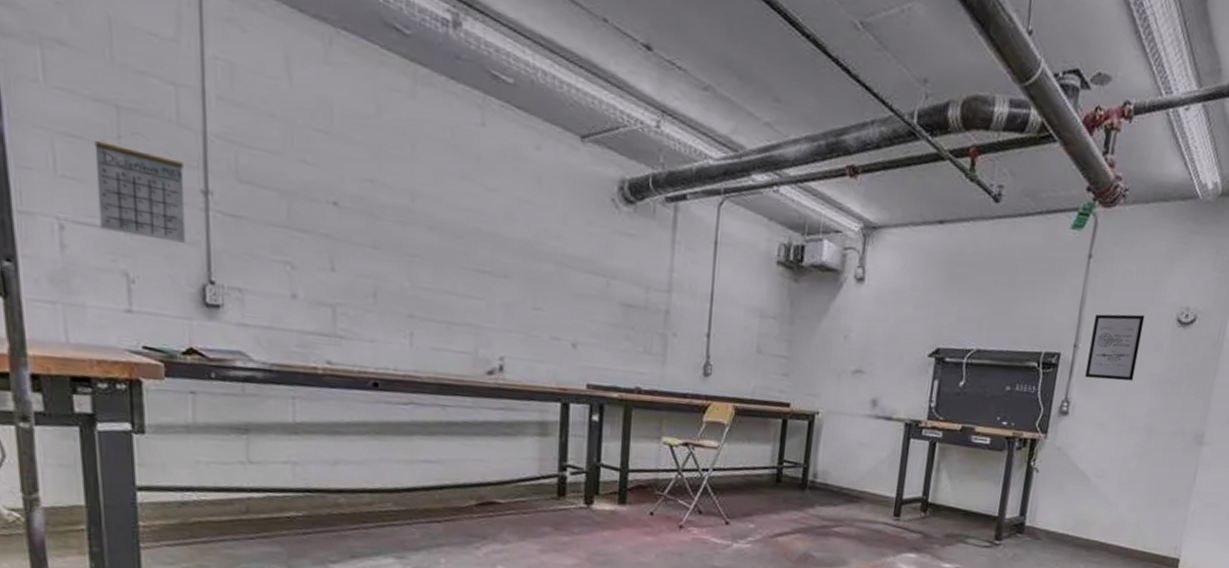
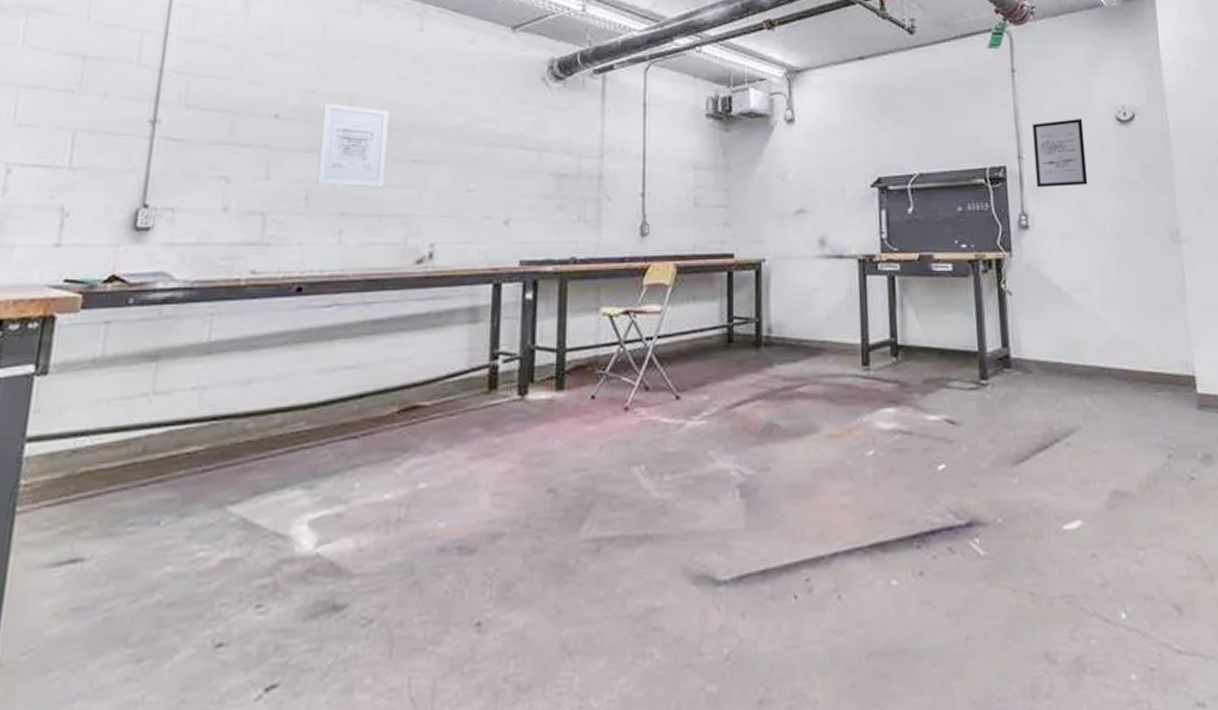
calendar: present [94,140,186,243] -> none [45,88,137,171]
wall art: none [384,195,454,294] -> present [317,103,390,187]

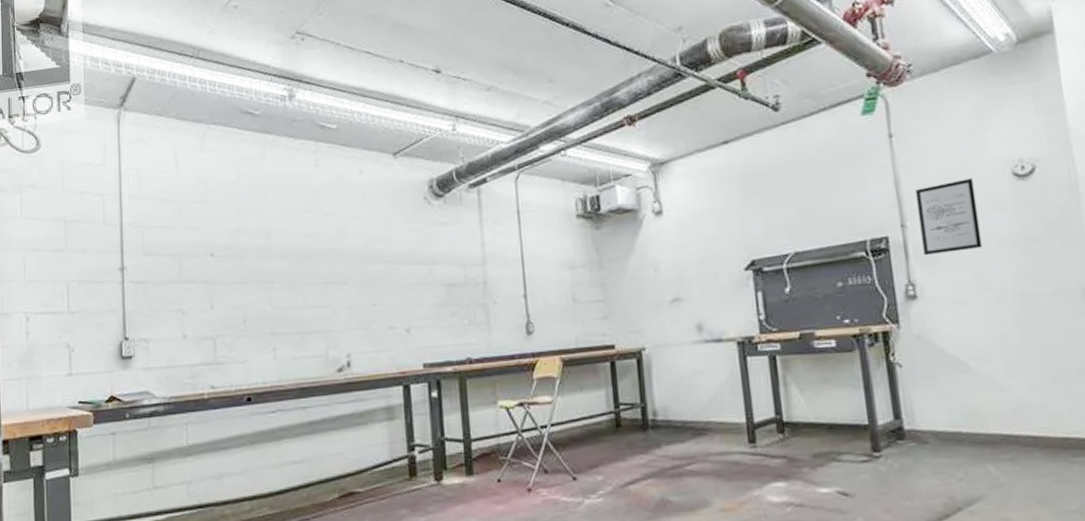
wall art: present [317,103,390,187] -> none [247,239,304,310]

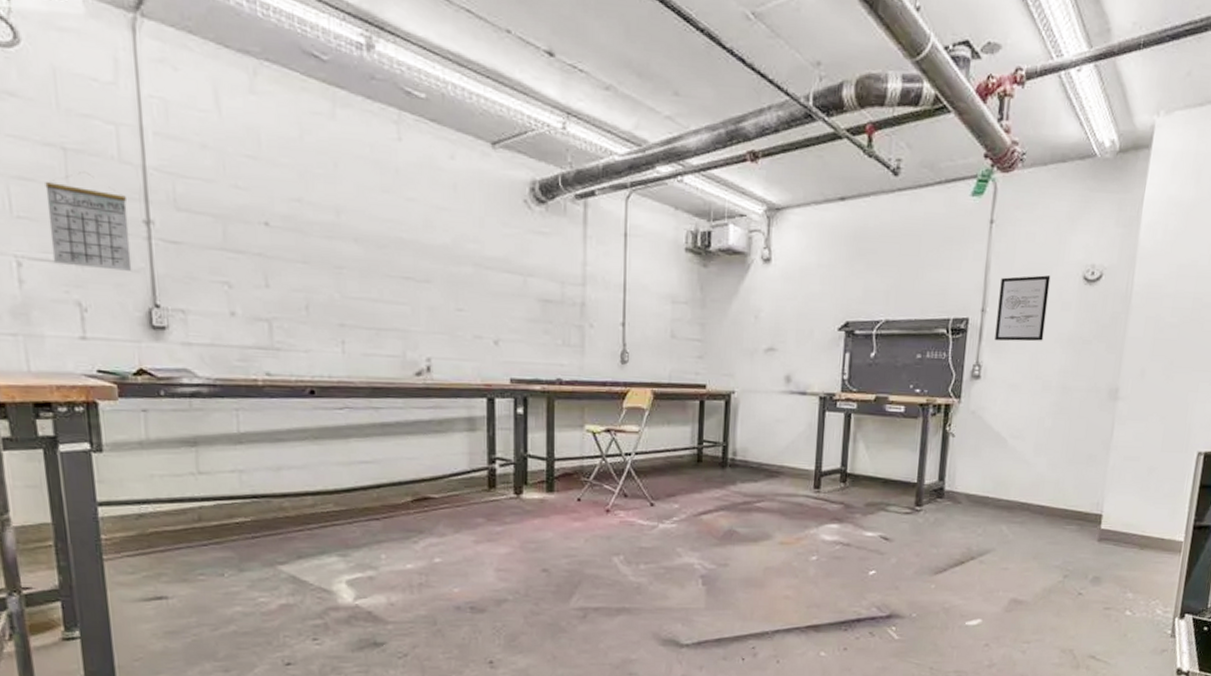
calendar: none [50,248,109,314] -> present [45,181,132,271]

